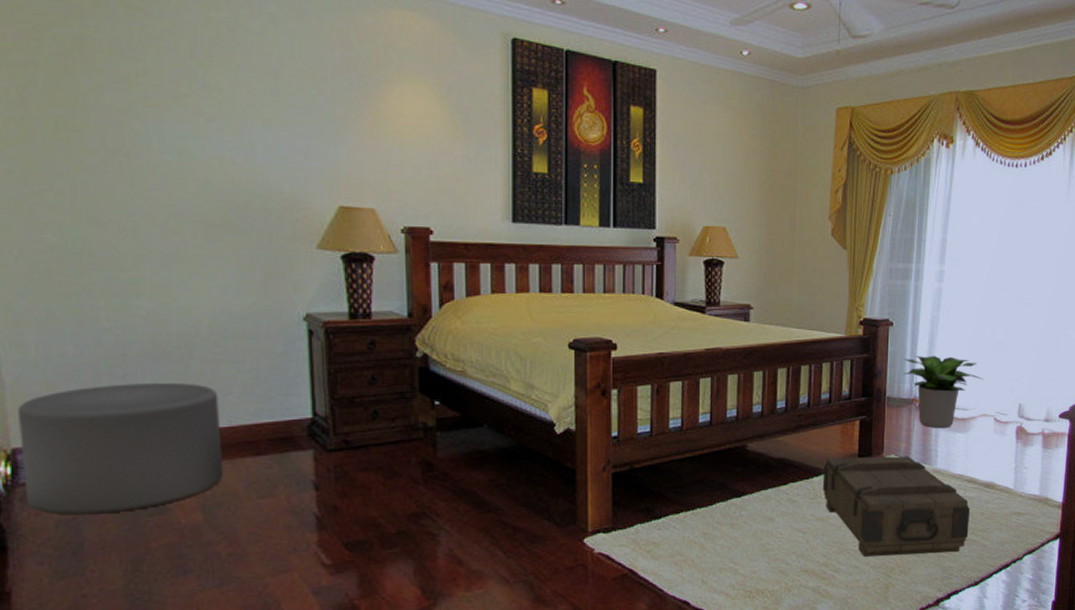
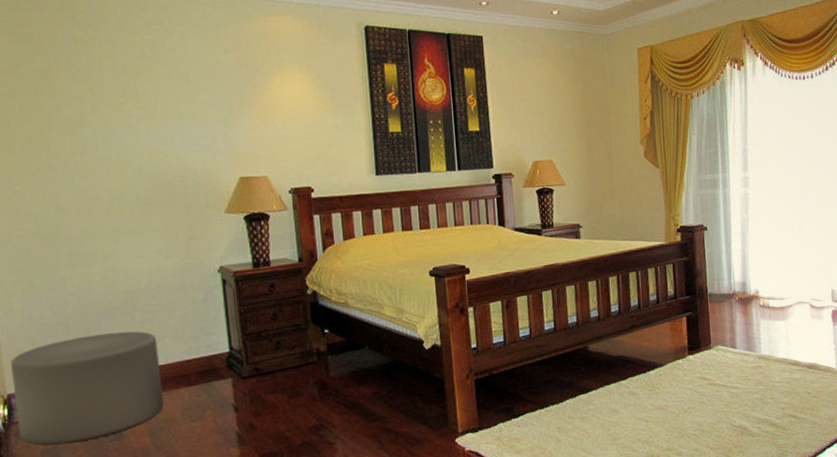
ammo crate: present [822,456,971,557] -> none [658,345,798,440]
potted plant: present [903,356,983,429] -> none [720,252,795,318]

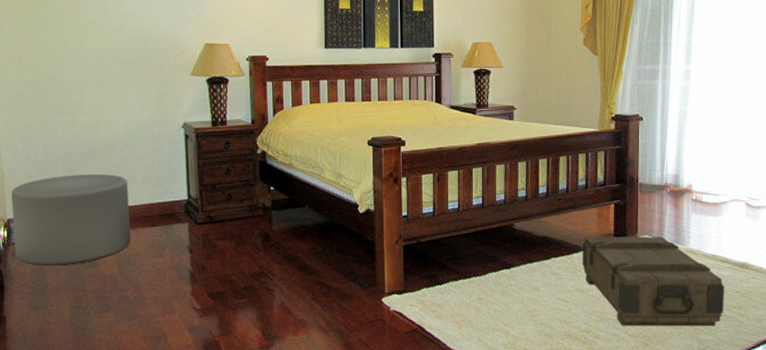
ammo crate: none [658,345,798,440] -> present [582,237,725,326]

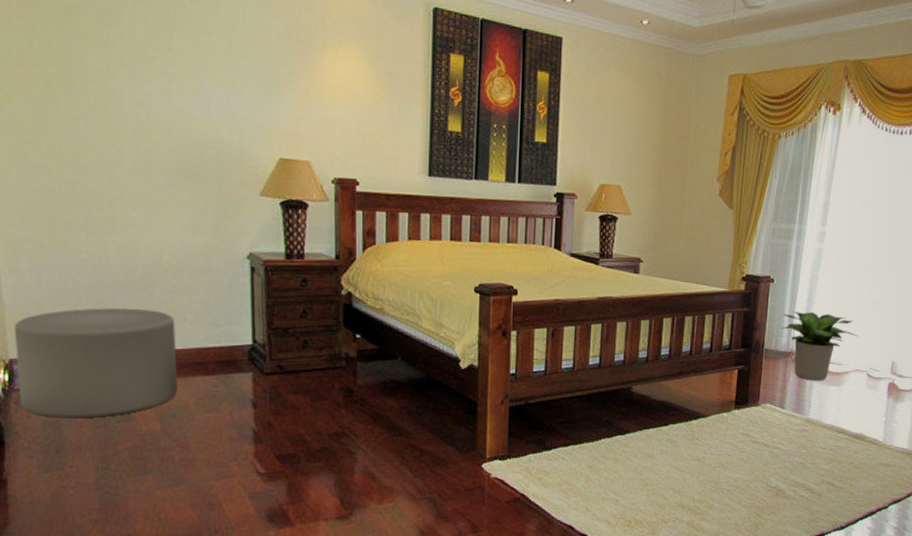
ammo crate: present [582,237,725,326] -> none [700,403,840,497]
potted plant: none [654,146,733,212] -> present [782,312,858,381]

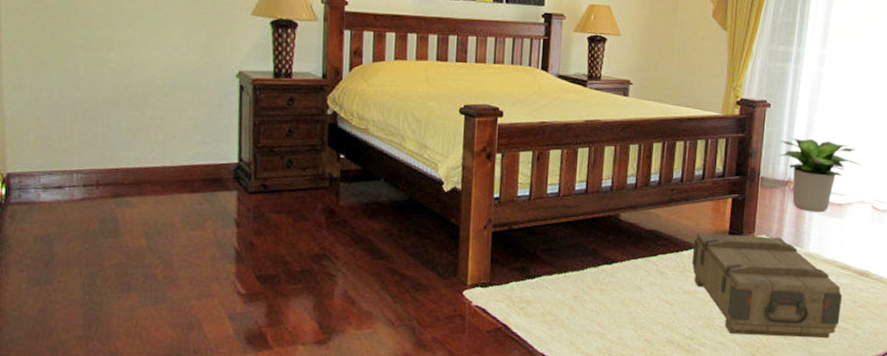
pouf: present [15,308,177,419] -> none [13,124,165,234]
ammo crate: none [700,403,840,497] -> present [691,233,843,338]

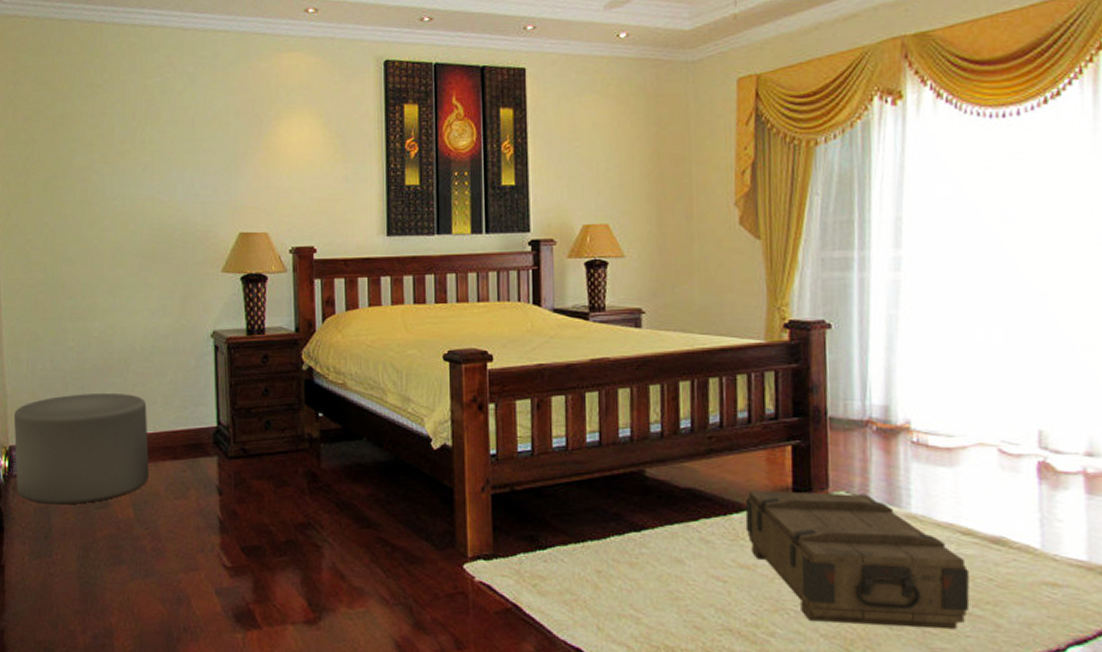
pouf: none [13,124,165,234] -> present [14,394,149,505]
potted plant: present [779,138,862,213] -> none [850,366,975,460]

